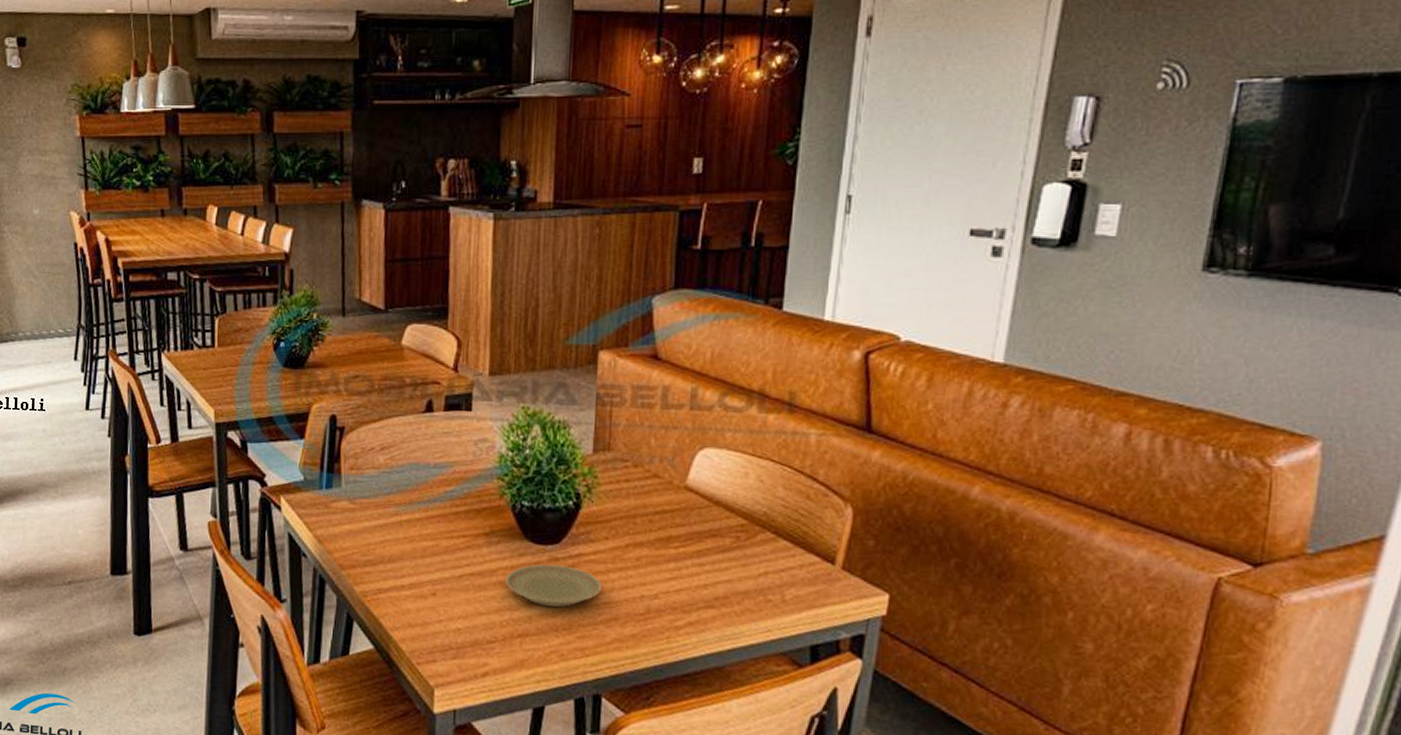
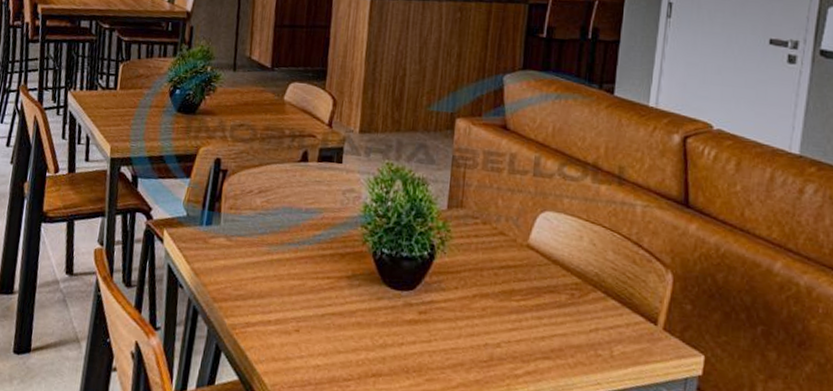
plate: present [504,564,601,607] -> none [363,308,450,350]

